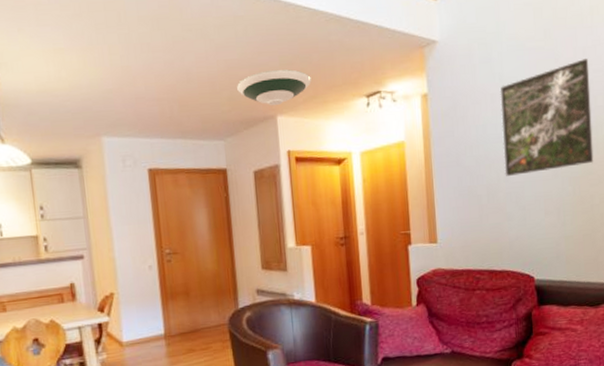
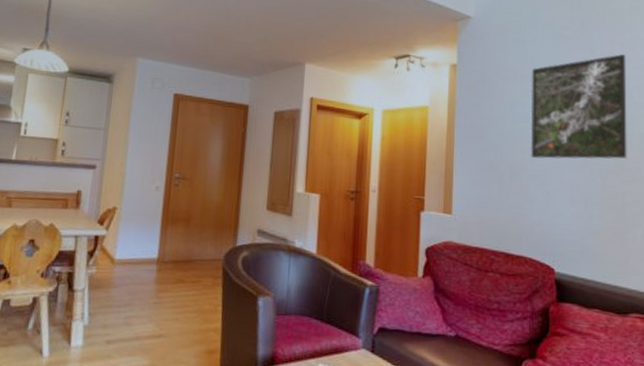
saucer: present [237,69,311,106] -> none [271,21,344,54]

